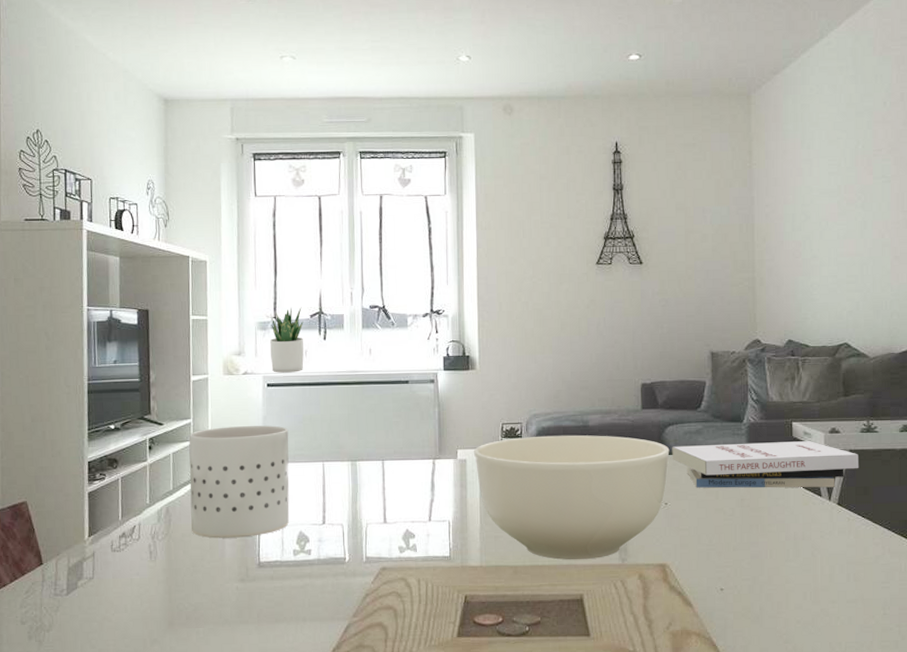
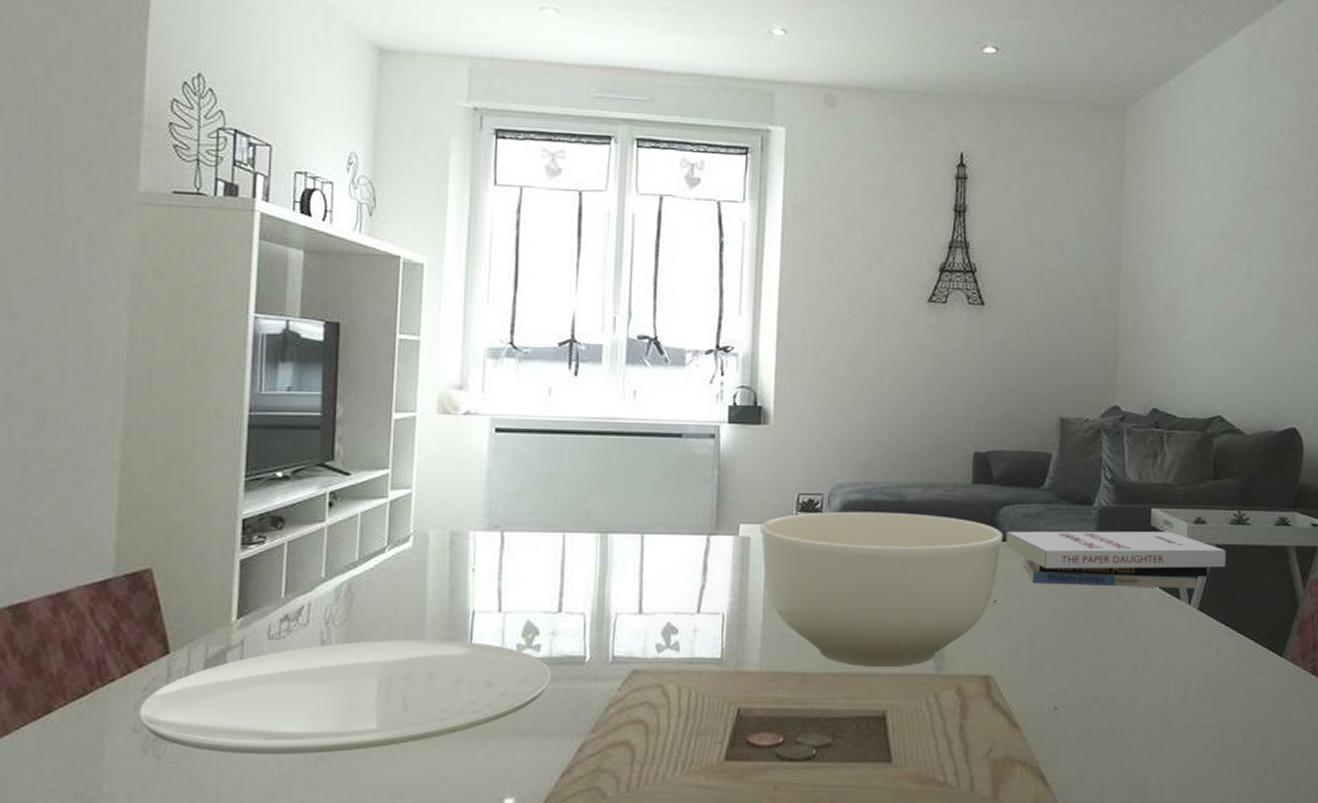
plate: none [23,548,321,639] -> present [138,639,552,754]
mug: present [188,425,290,539] -> none [381,481,520,626]
planter: present [270,307,304,373] -> none [502,331,549,416]

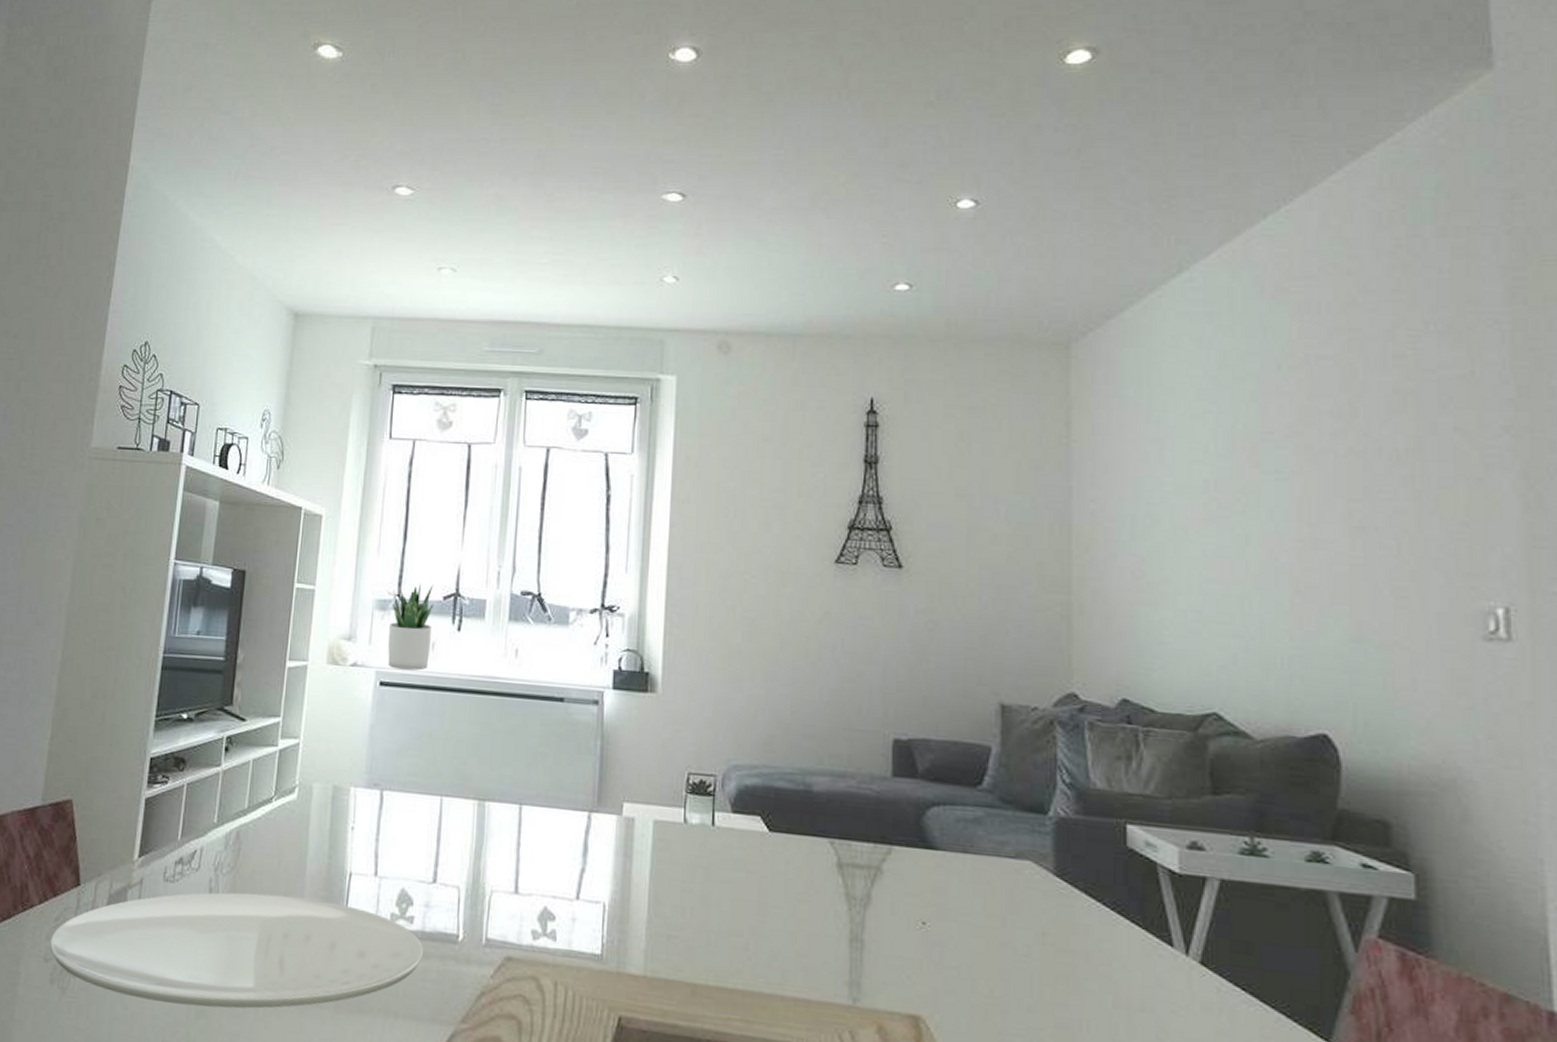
planter: none [502,331,549,416] -> present [387,584,434,671]
bowl: present [759,511,1004,668] -> none [645,796,933,992]
books: present [1006,531,1227,589] -> none [936,837,1237,935]

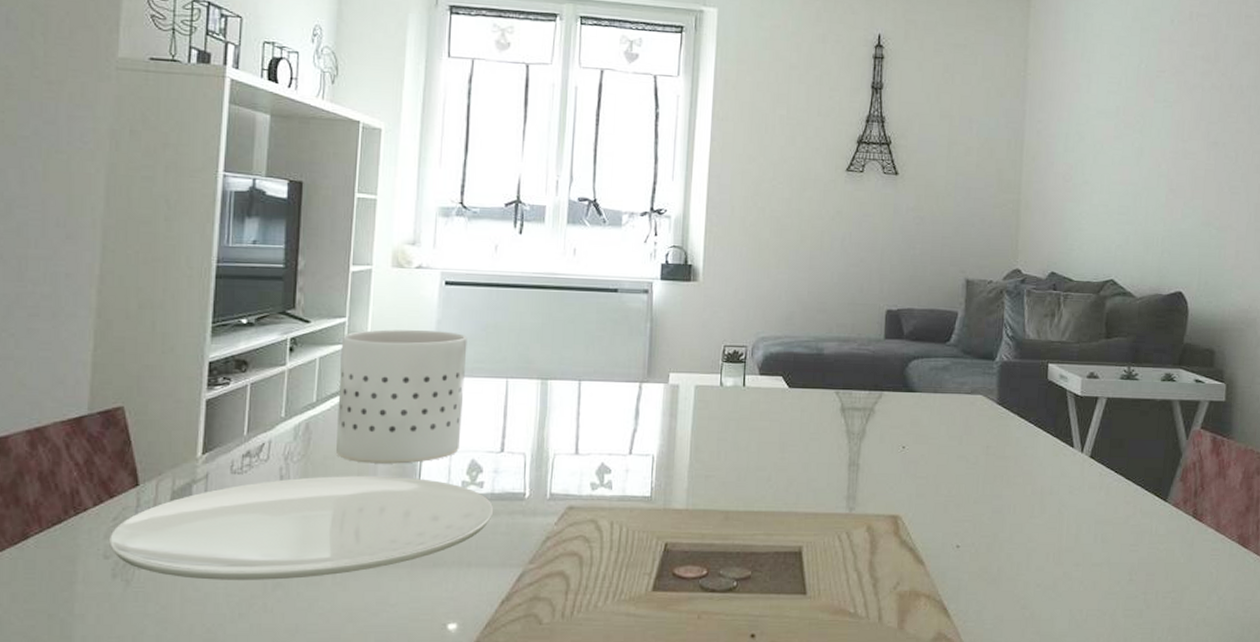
mug: none [265,732,401,887] -> present [336,329,468,464]
planter: present [387,584,434,671] -> none [452,193,496,270]

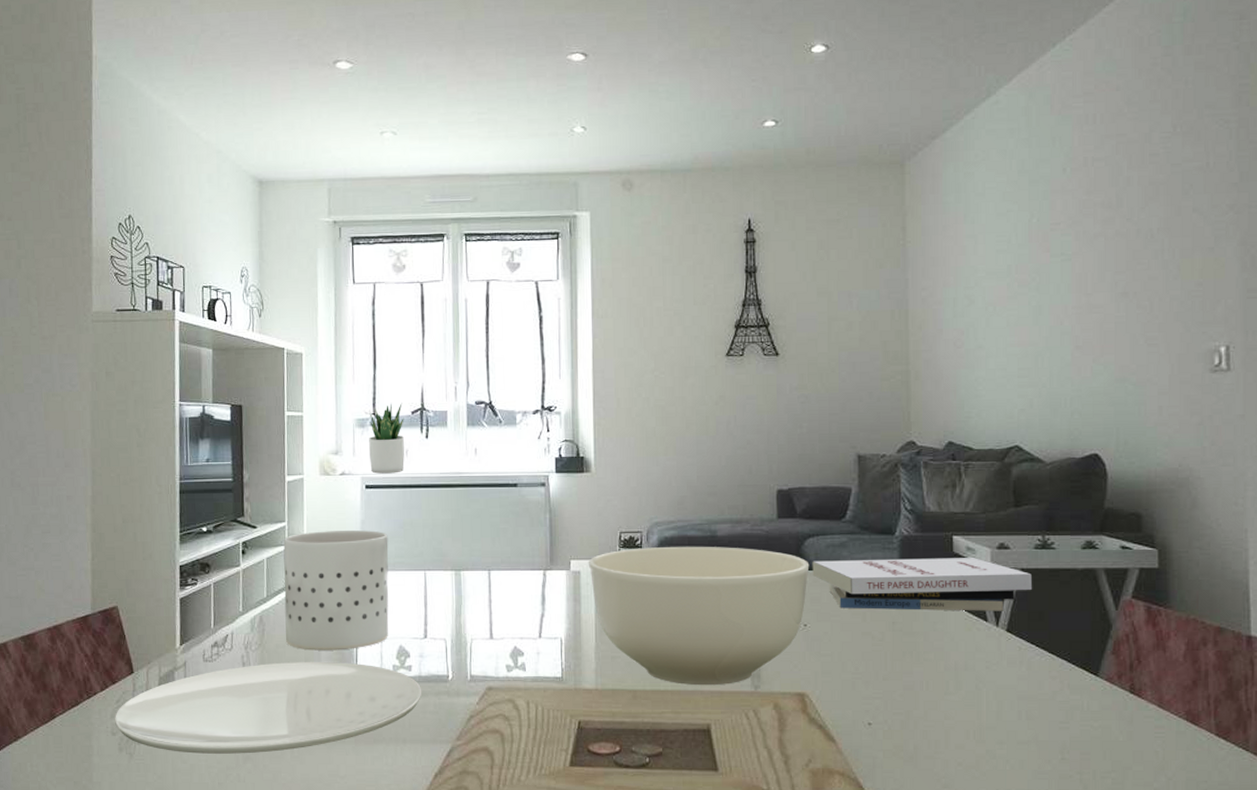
planter: none [452,193,496,270] -> present [369,403,405,474]
bowl: none [688,362,912,507] -> present [588,546,810,686]
books: none [914,383,1117,438] -> present [812,558,1033,611]

